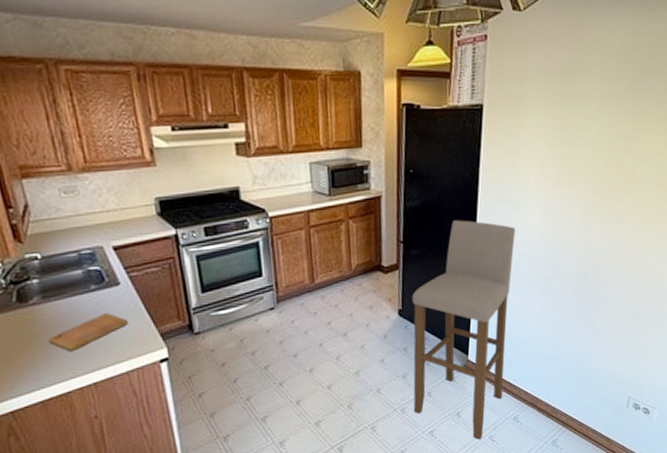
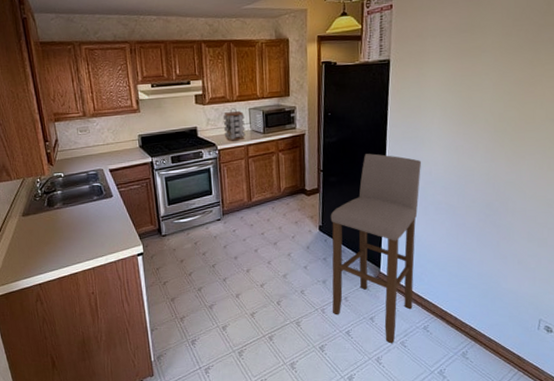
cutting board: present [49,313,129,352] -> none [65,217,118,244]
spice rack: none [274,162,306,206] -> present [222,108,246,141]

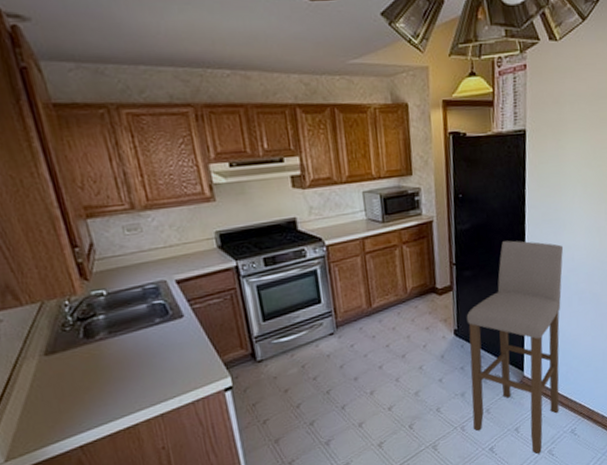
spice rack: present [222,108,246,141] -> none [329,192,360,235]

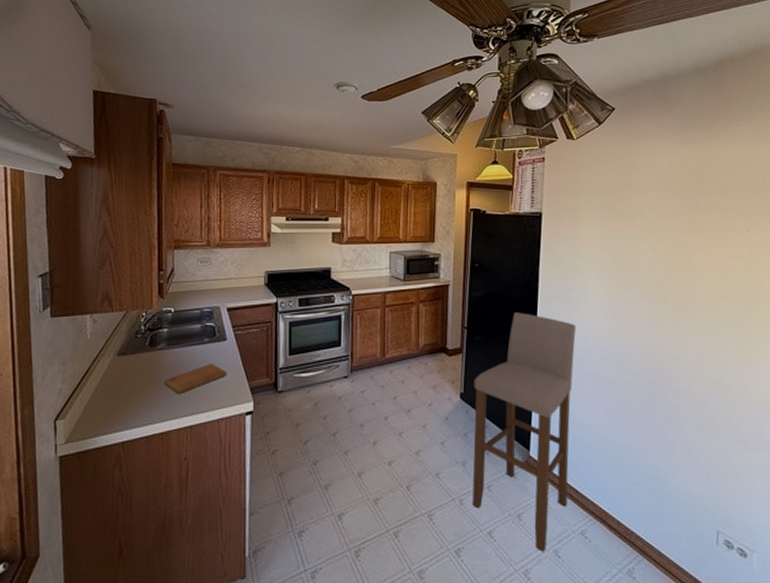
cutting board: none [116,345,193,385] -> present [164,364,228,395]

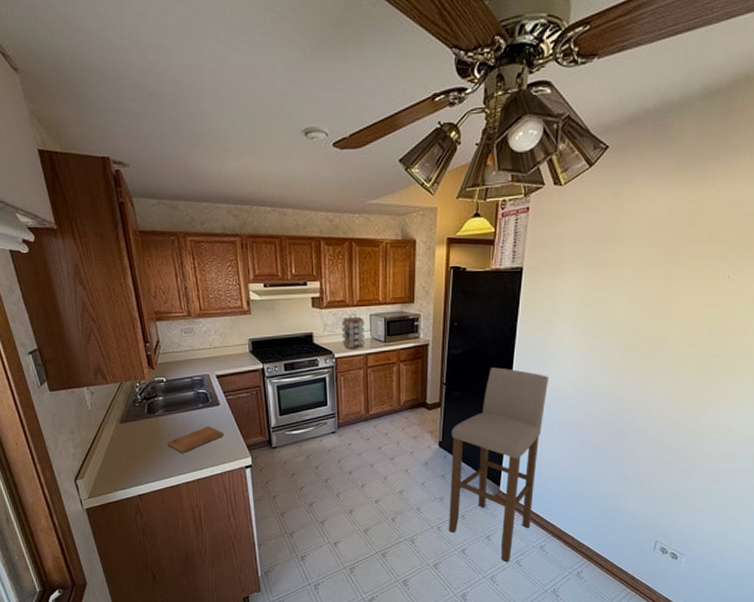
spice rack: none [360,250,384,287] -> present [341,313,365,349]

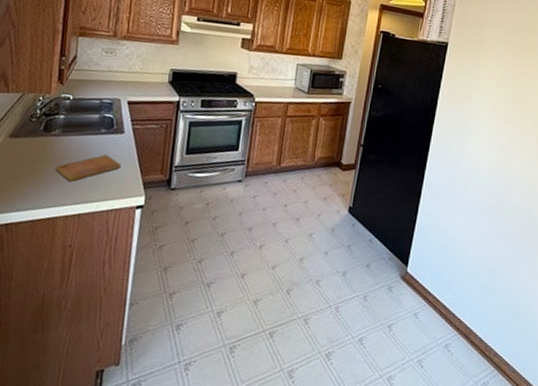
spice rack: present [341,313,365,349] -> none [264,60,291,97]
bar stool: present [449,367,550,563] -> none [348,135,466,361]

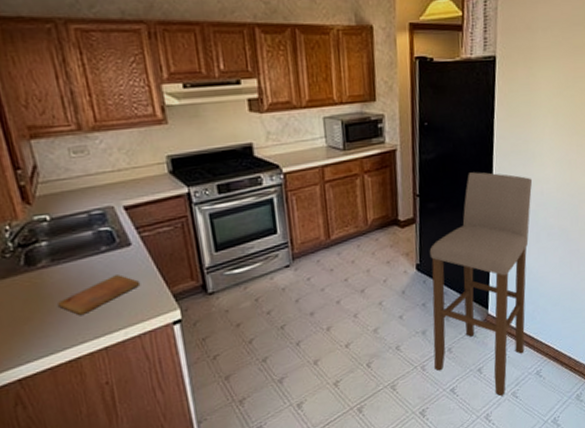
bar stool: none [348,135,466,361] -> present [429,172,533,397]

